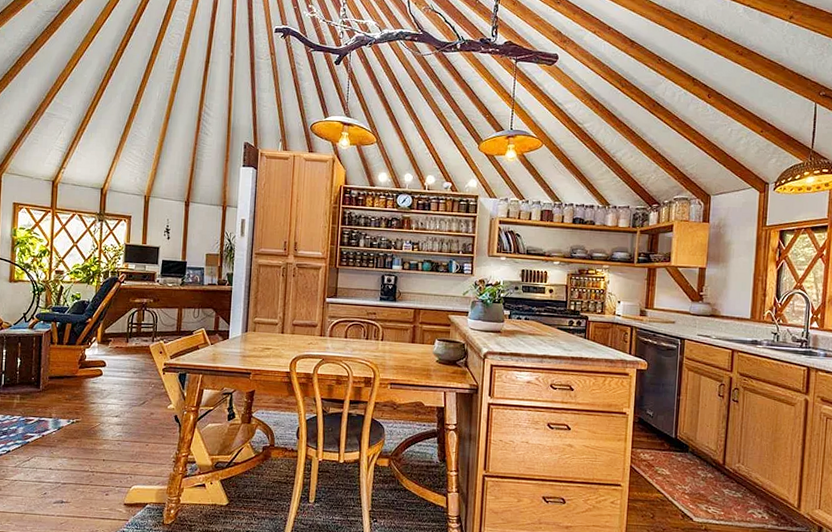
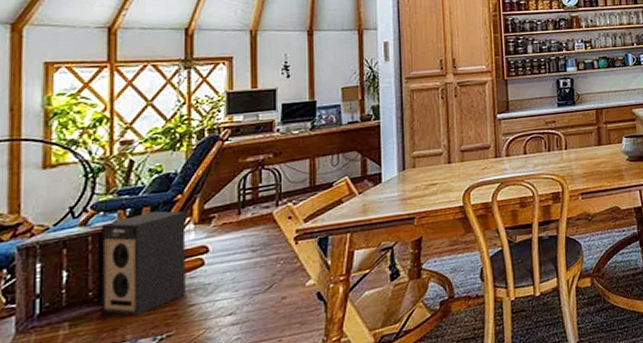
speaker: none [38,327,93,401] -> present [100,211,186,316]

